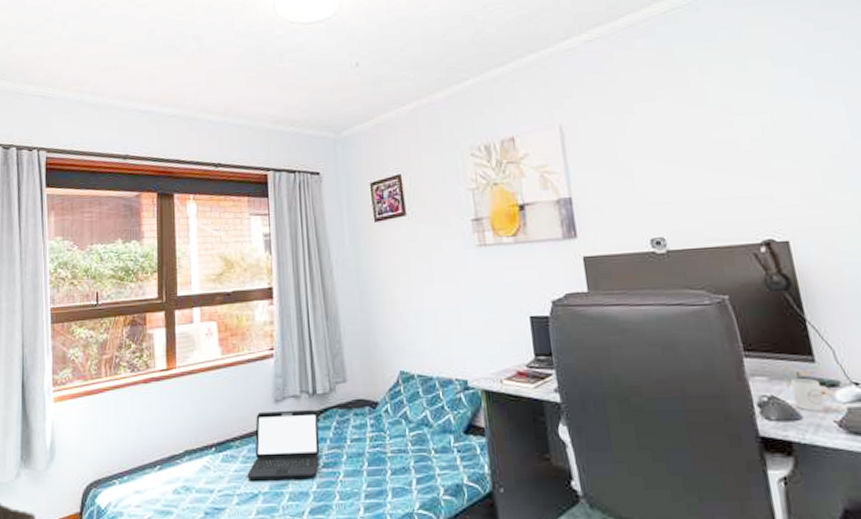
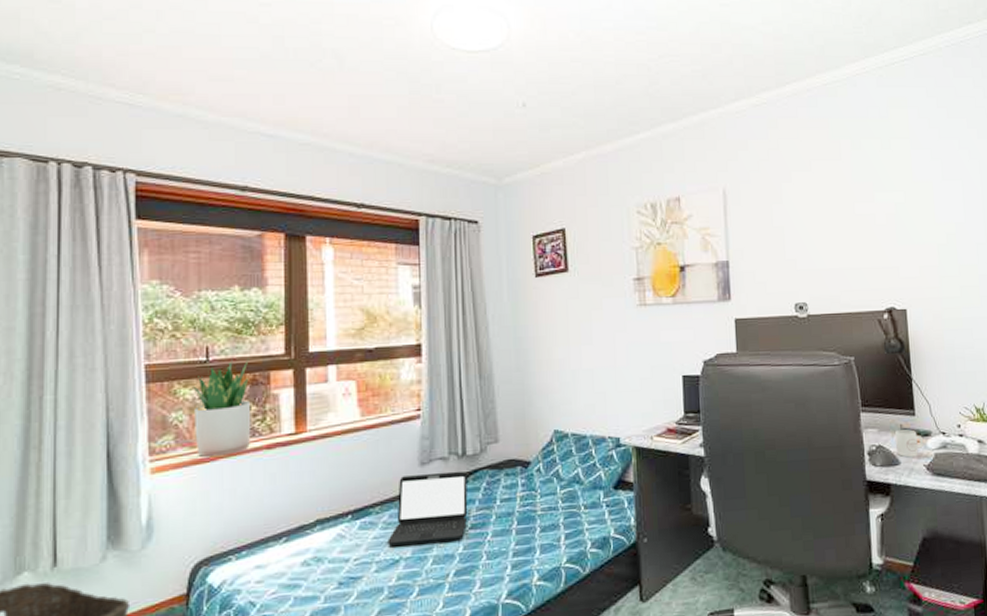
planter: none [86,301,131,390] -> present [193,358,251,458]

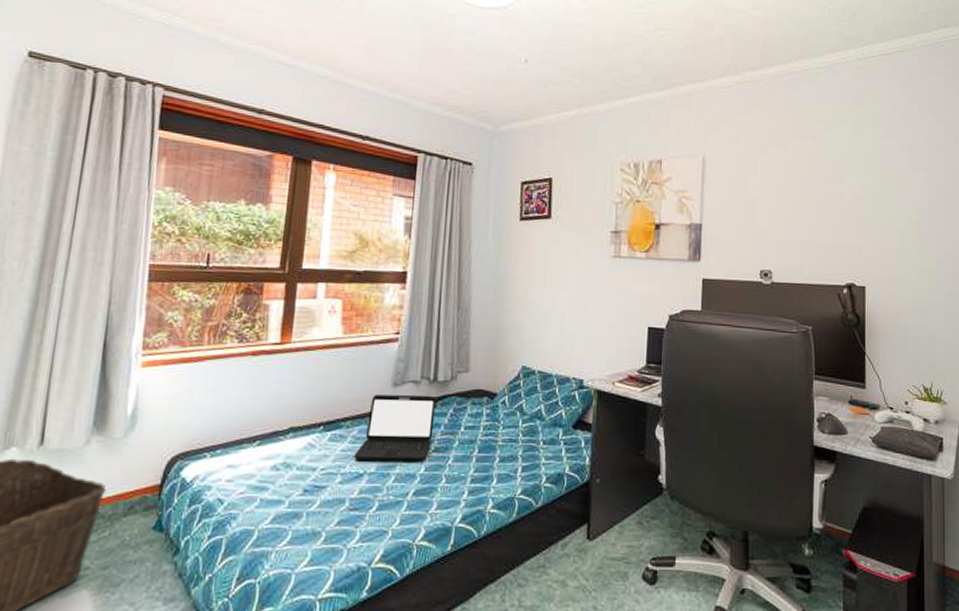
planter: present [193,358,251,458] -> none [187,267,246,358]
mug: present [894,429,924,458] -> none [844,400,872,428]

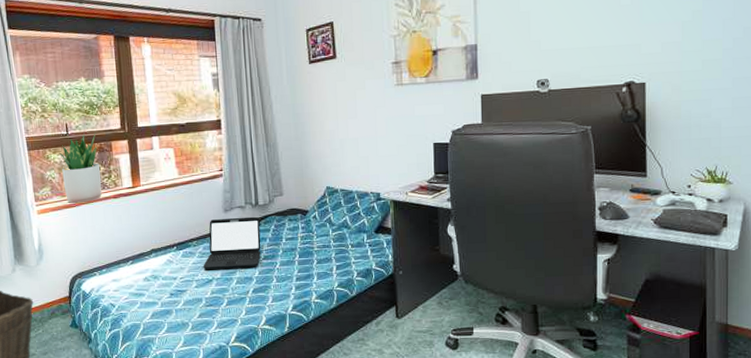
planter: none [187,267,246,358] -> present [59,132,102,204]

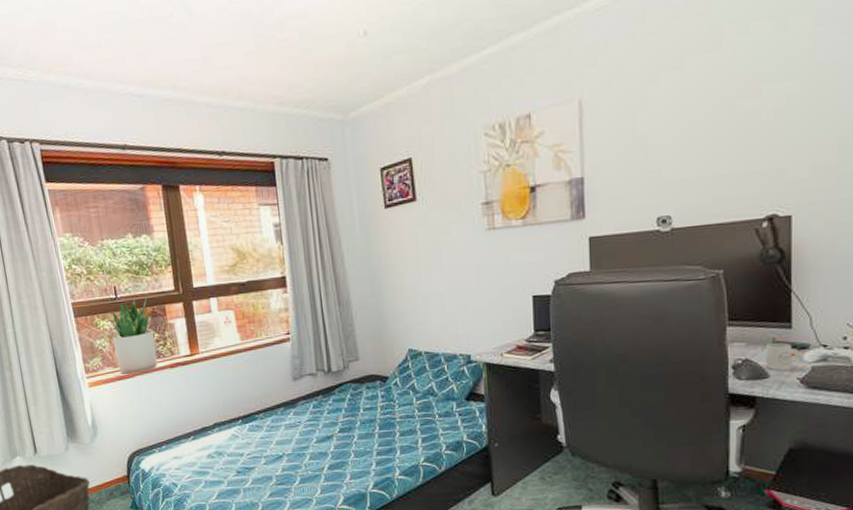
laptop: present [203,216,261,271] -> none [272,384,336,446]
mug: none [625,188,653,213] -> present [765,342,800,371]

